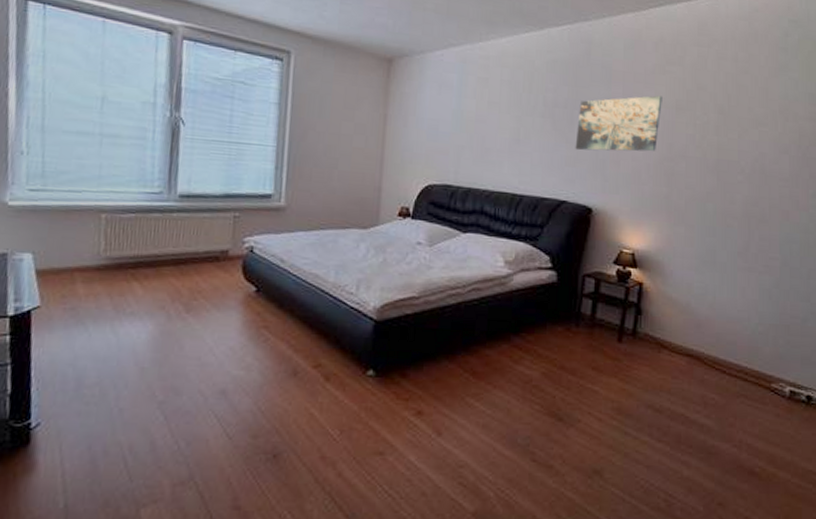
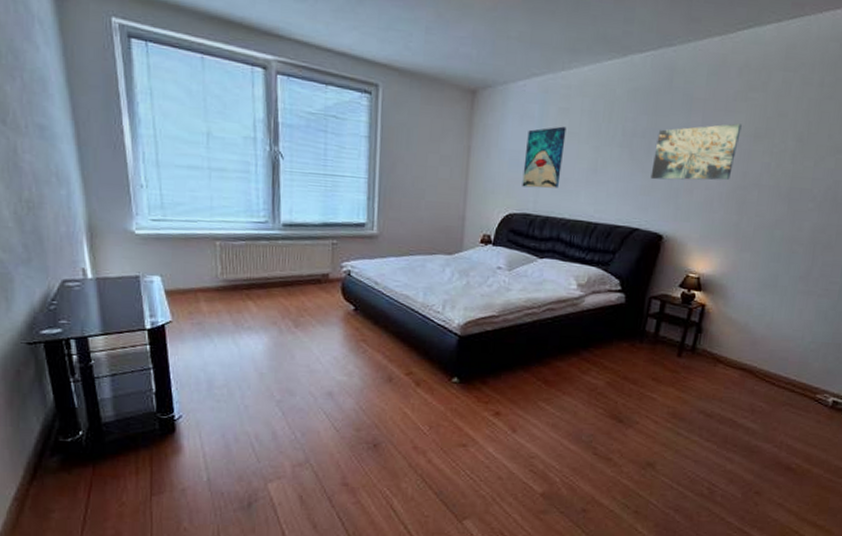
wall art: none [442,95,486,159] -> present [522,126,567,189]

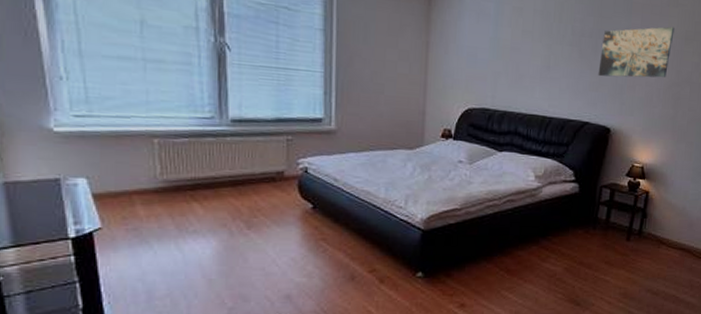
wall art: present [522,126,567,189] -> none [480,24,521,84]

